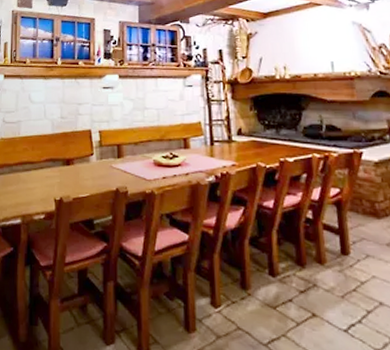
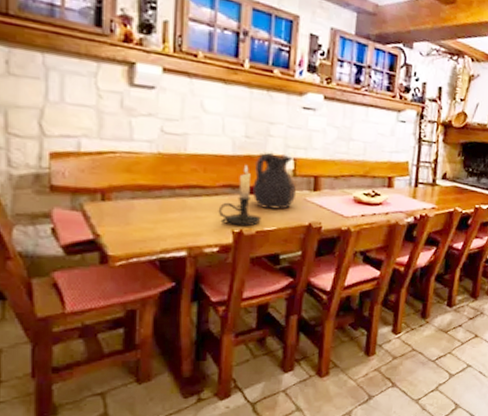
candle holder: none [43,140,77,195] -> present [218,164,262,227]
ceramic jug: none [68,128,104,177] -> present [252,152,297,210]

